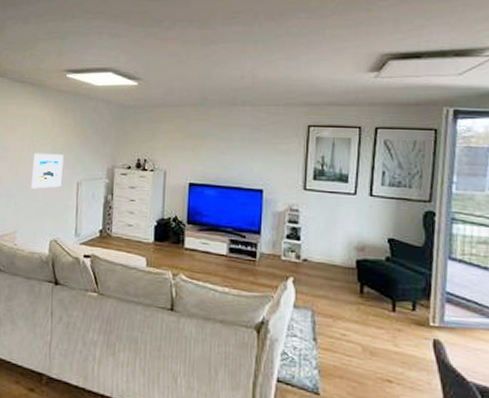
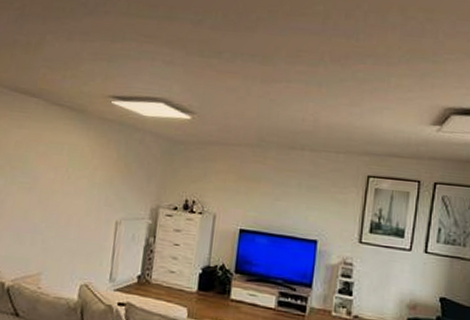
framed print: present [31,153,64,189] -> none [62,185,103,227]

